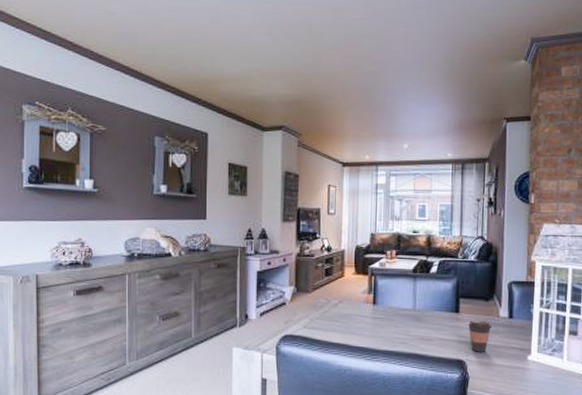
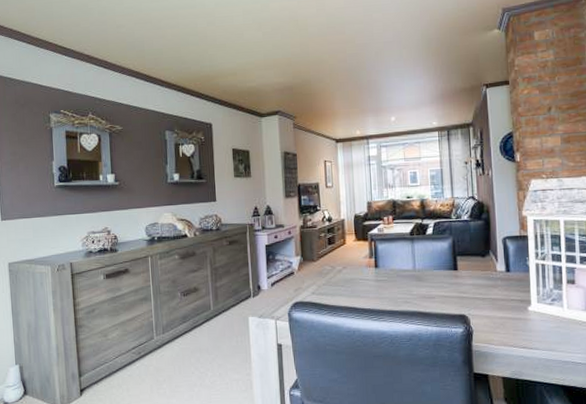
coffee cup: present [467,318,492,352] -> none [466,274,491,306]

